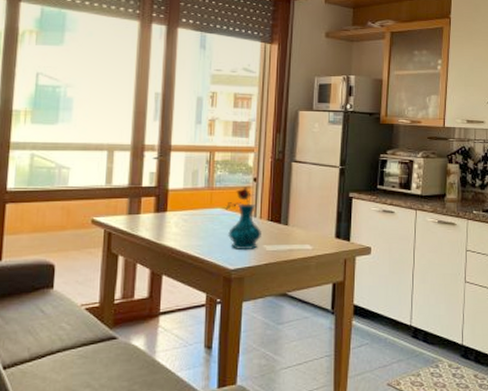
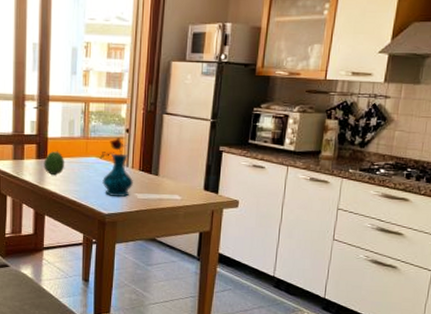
fruit: none [163,202,187,230] -> present [44,150,65,176]

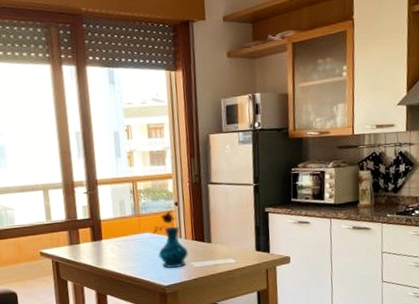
fruit: present [44,150,65,176] -> none [99,231,121,256]

